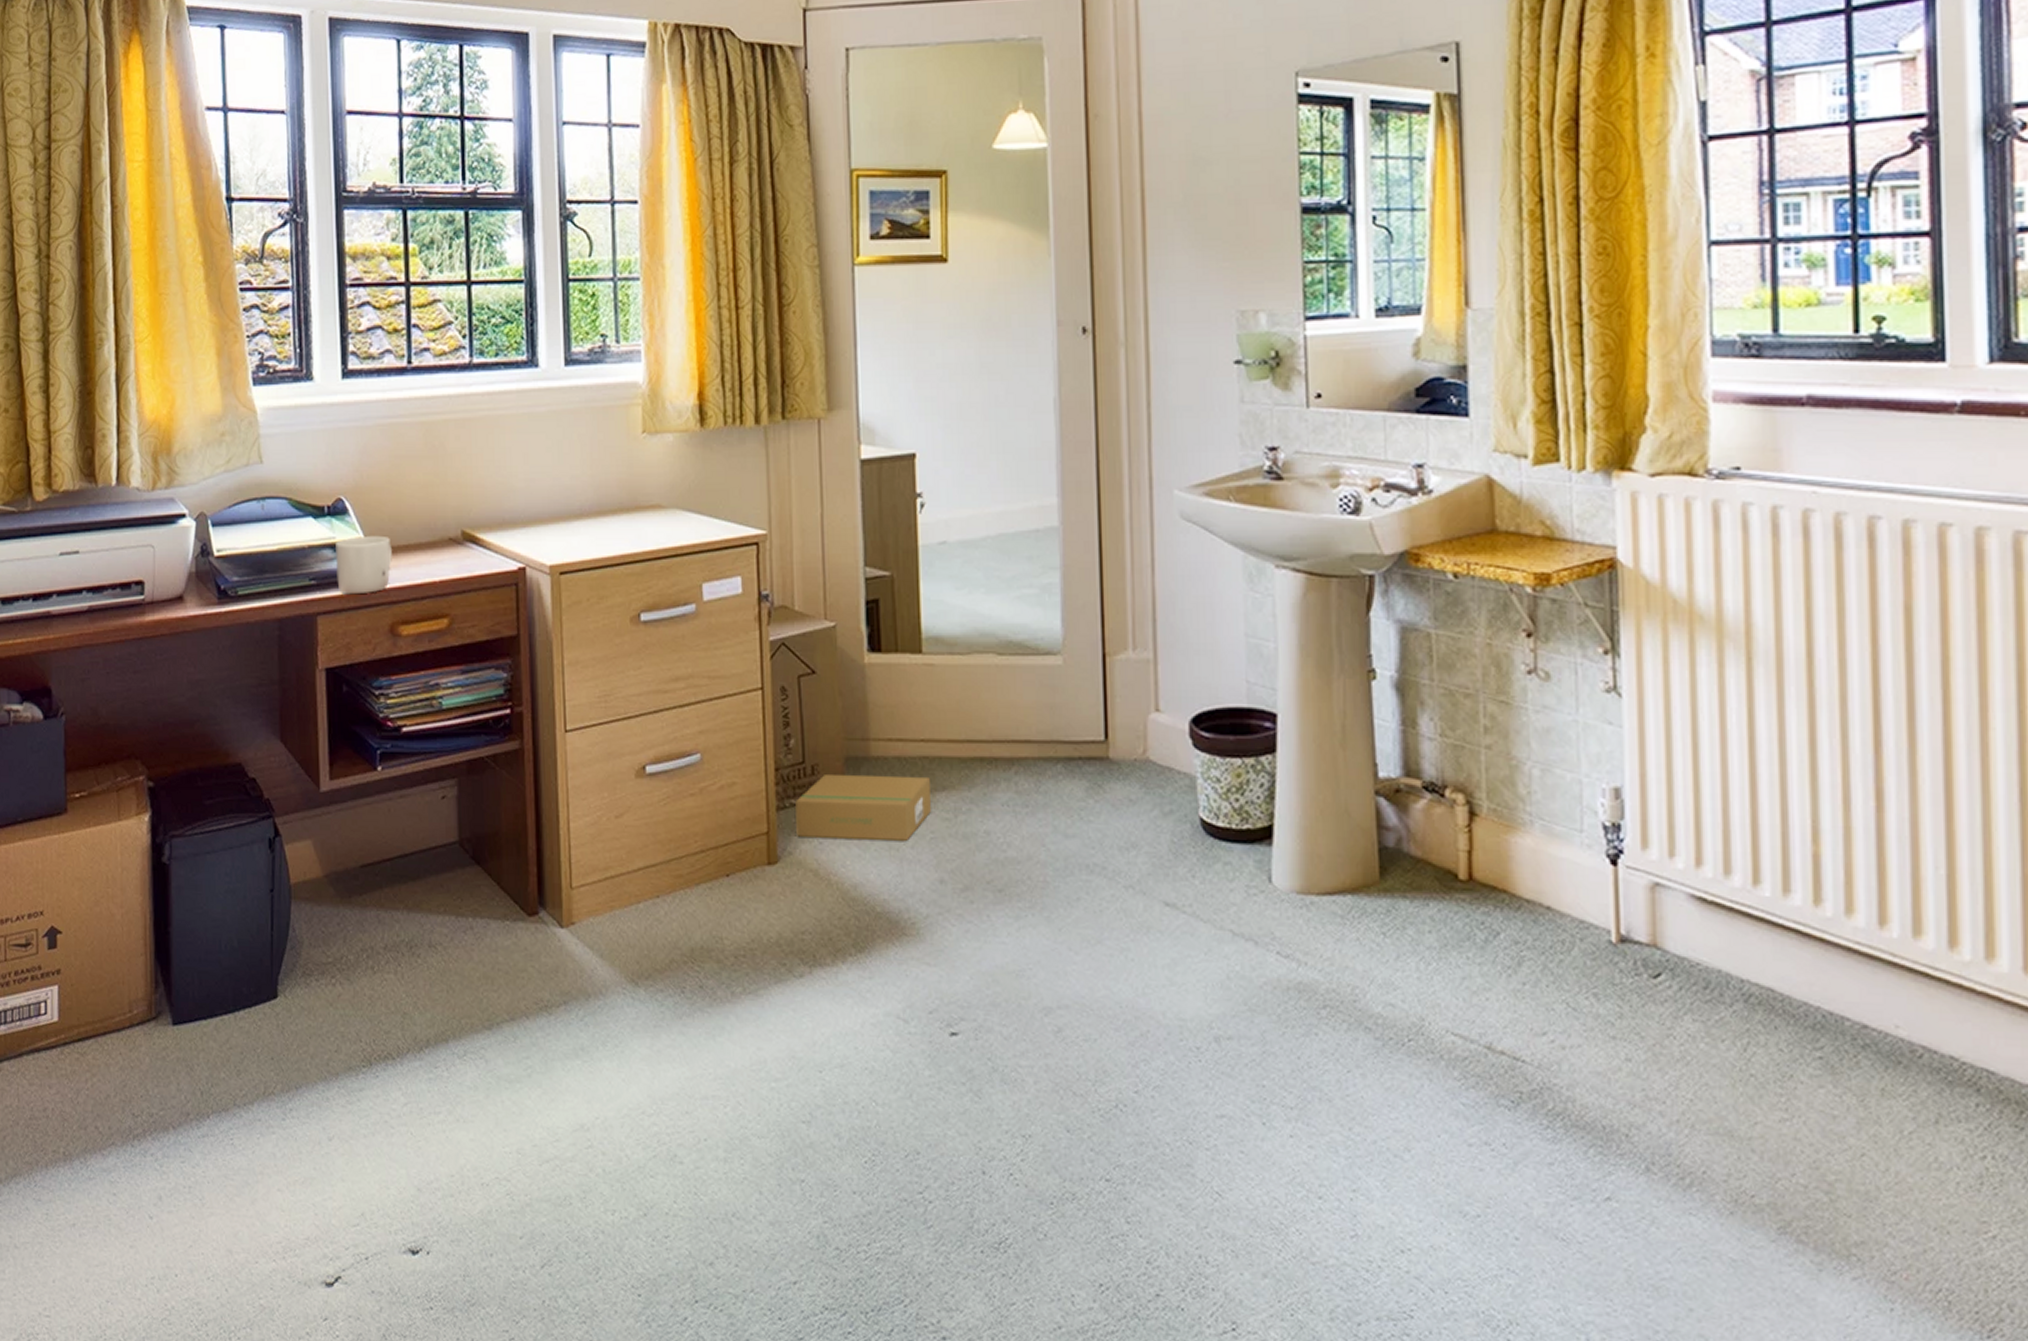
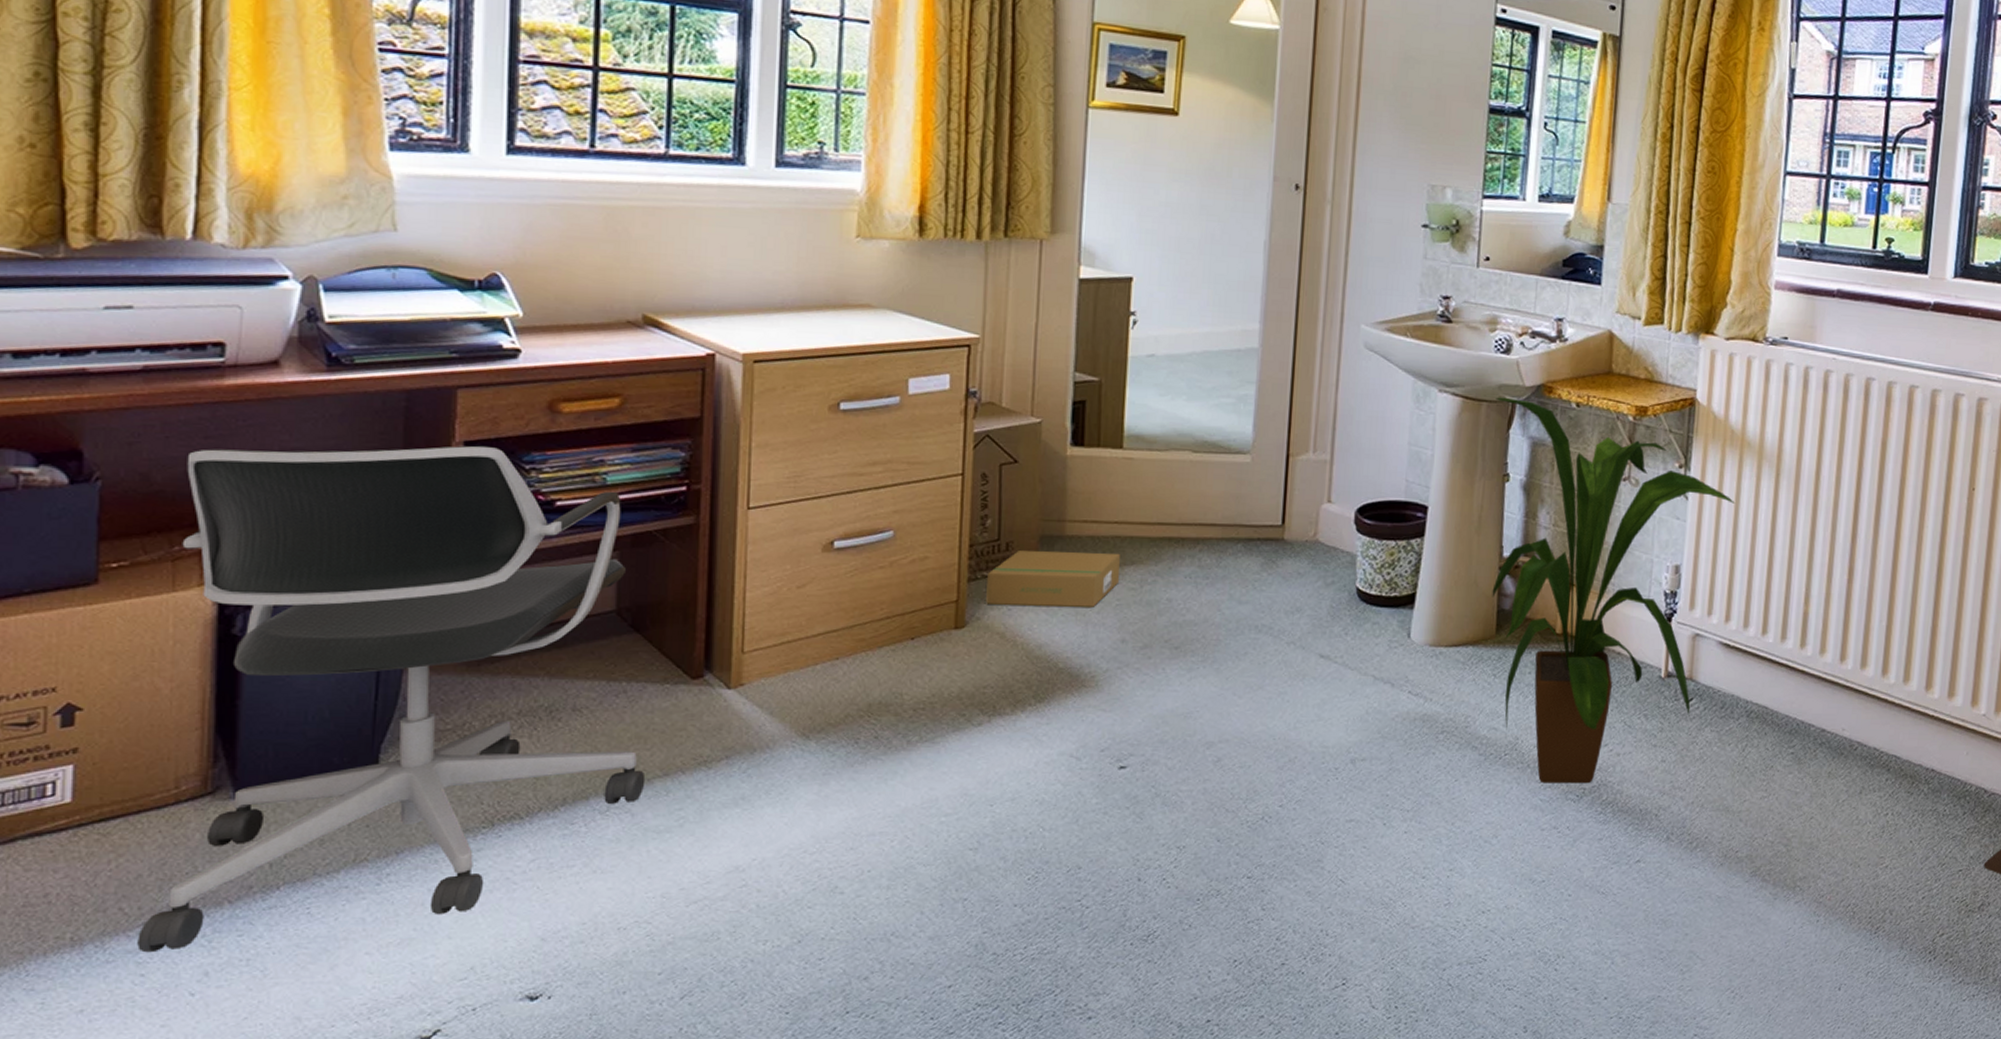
office chair: none [109,672,495,1173] -> present [137,445,646,953]
mug: present [336,535,392,595] -> none [485,312,557,370]
house plant: none [1348,570,1691,1086] -> present [1492,397,1735,784]

